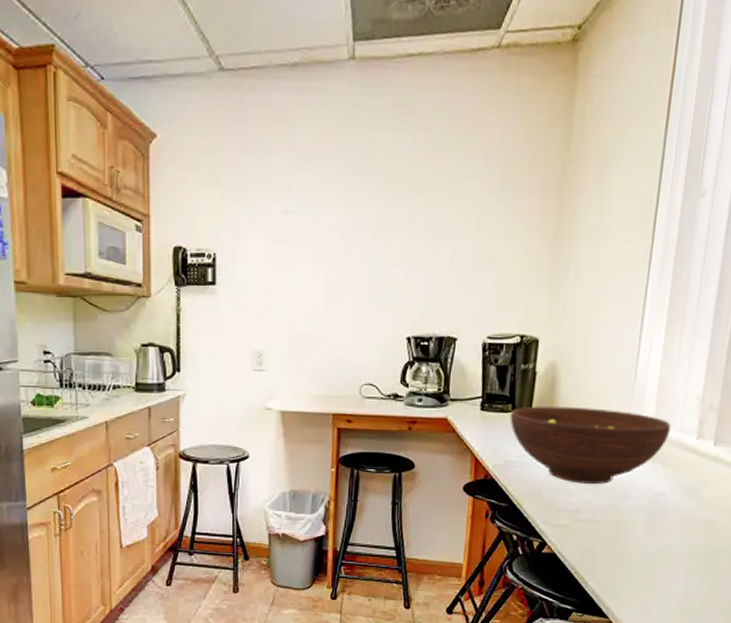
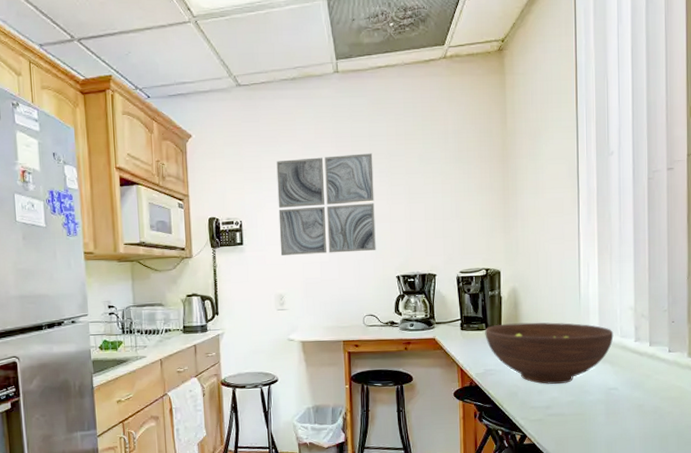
wall art: none [262,173,391,304] -> present [276,153,376,256]

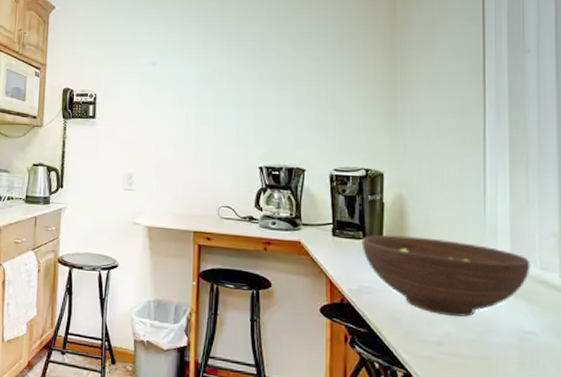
wall art: present [276,153,376,256] -> none [133,34,241,138]

